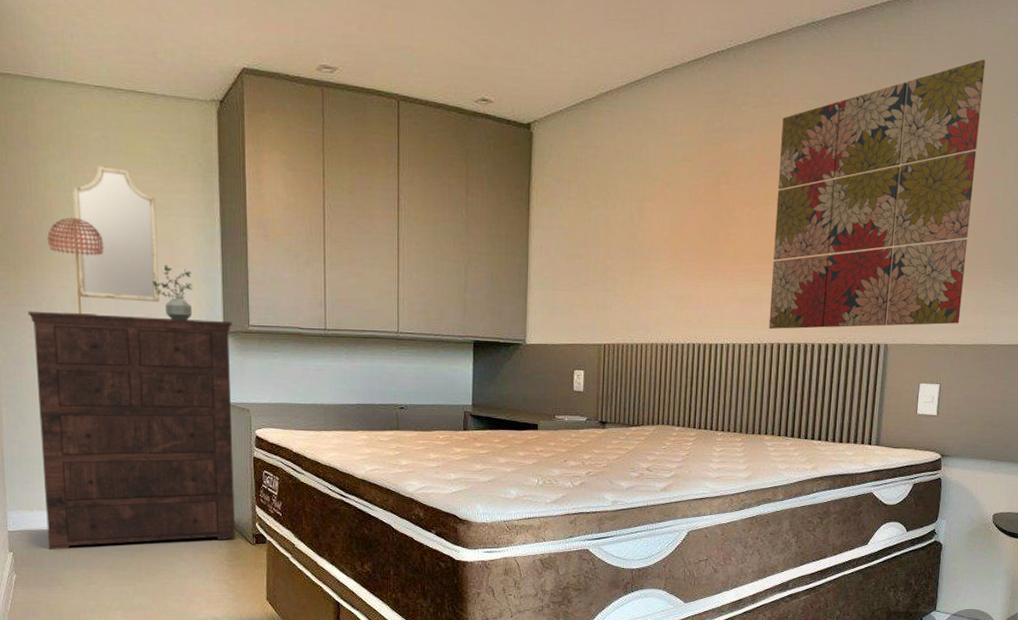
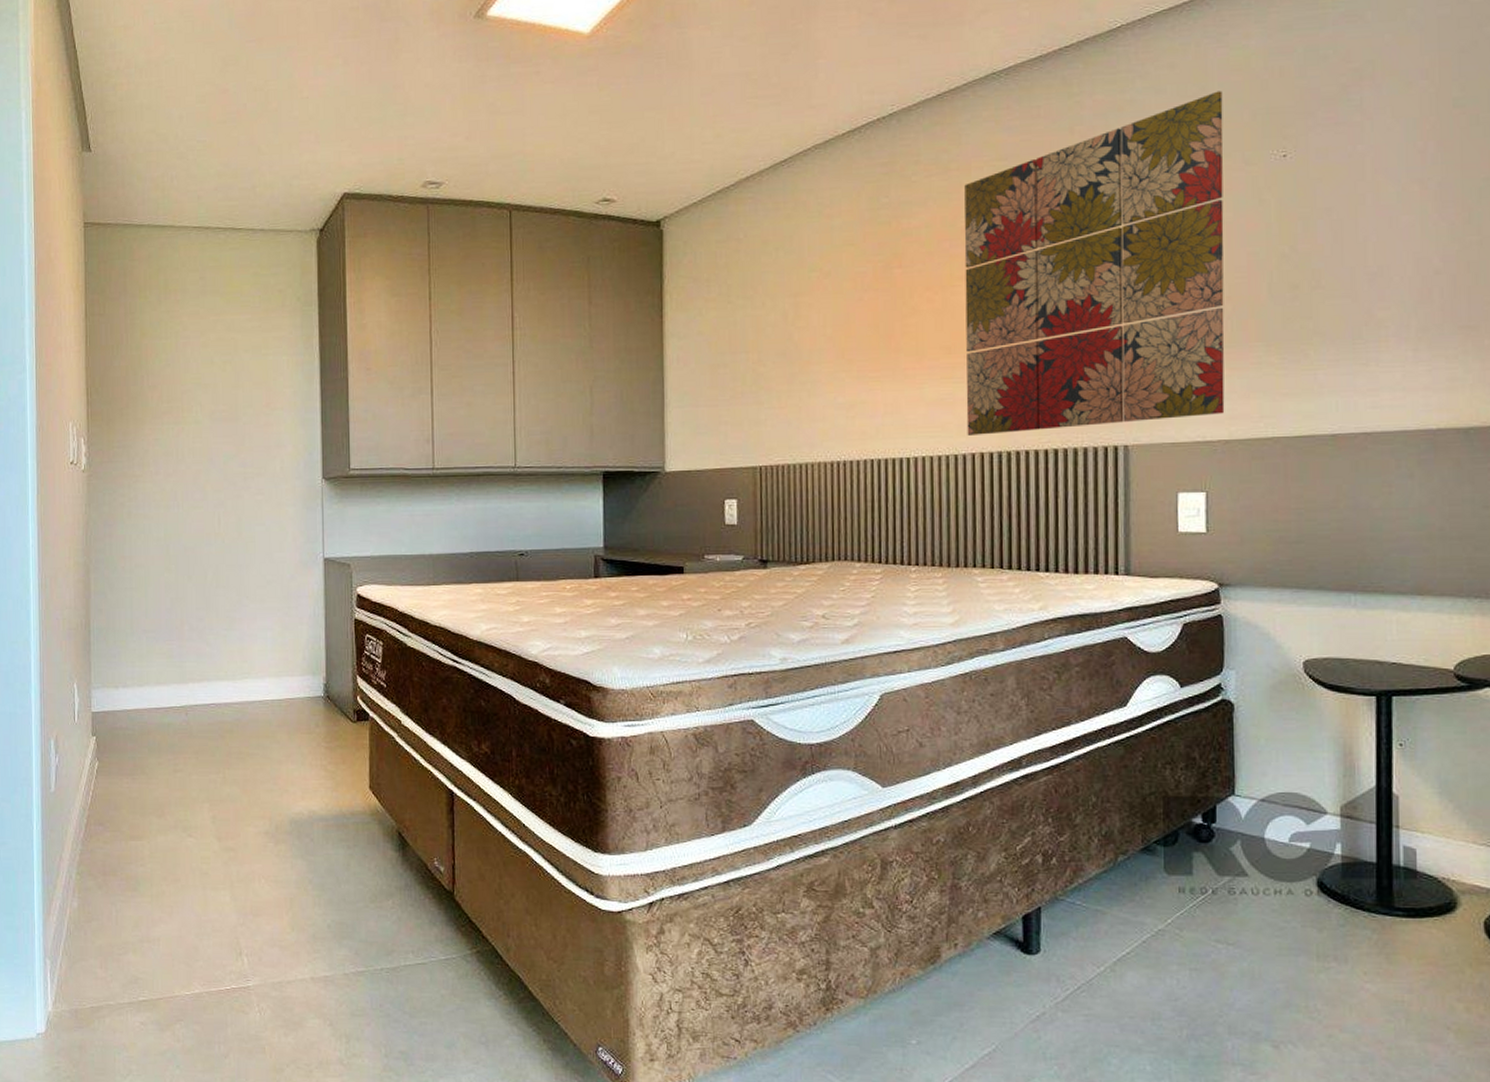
dresser: present [28,311,235,550] -> none [120,465,334,733]
table lamp: present [47,217,104,315] -> none [142,365,199,469]
home mirror: present [73,166,159,303] -> none [169,309,255,450]
potted plant: present [153,264,193,321] -> none [248,408,291,468]

